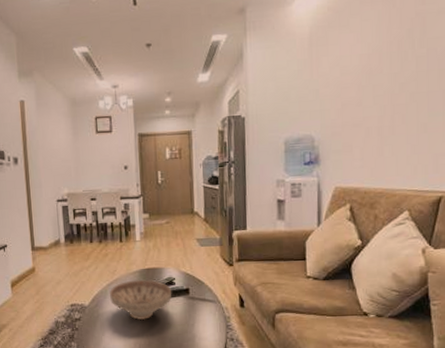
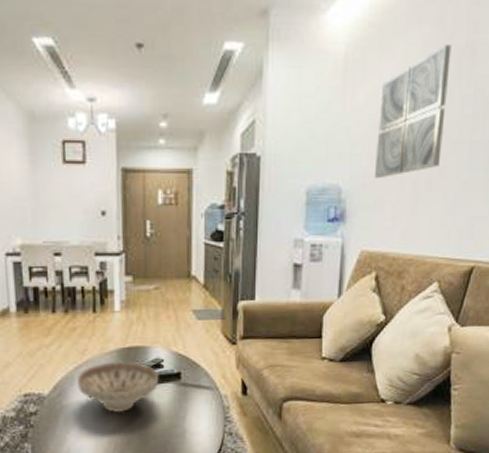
wall art: none [342,16,403,128] -> present [375,43,452,179]

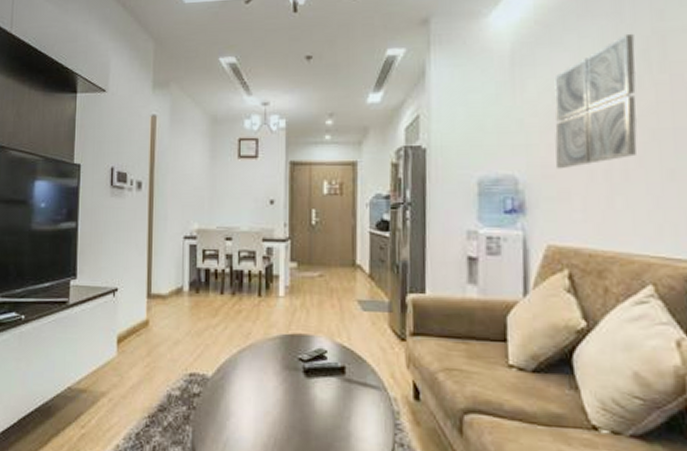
decorative bowl: present [76,361,159,414] -> none [239,348,322,405]

